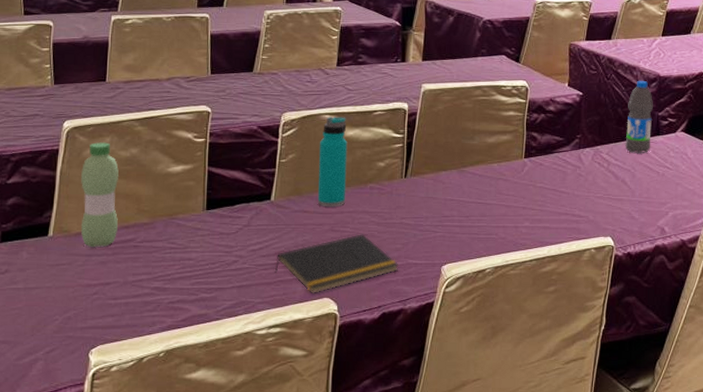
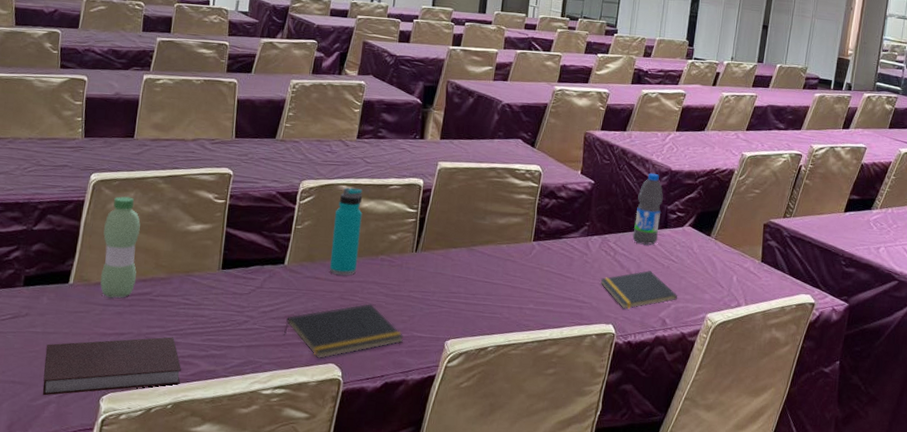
notebook: none [28,283,172,354] -> present [43,337,181,396]
notepad: none [595,179,675,221] -> present [600,271,678,310]

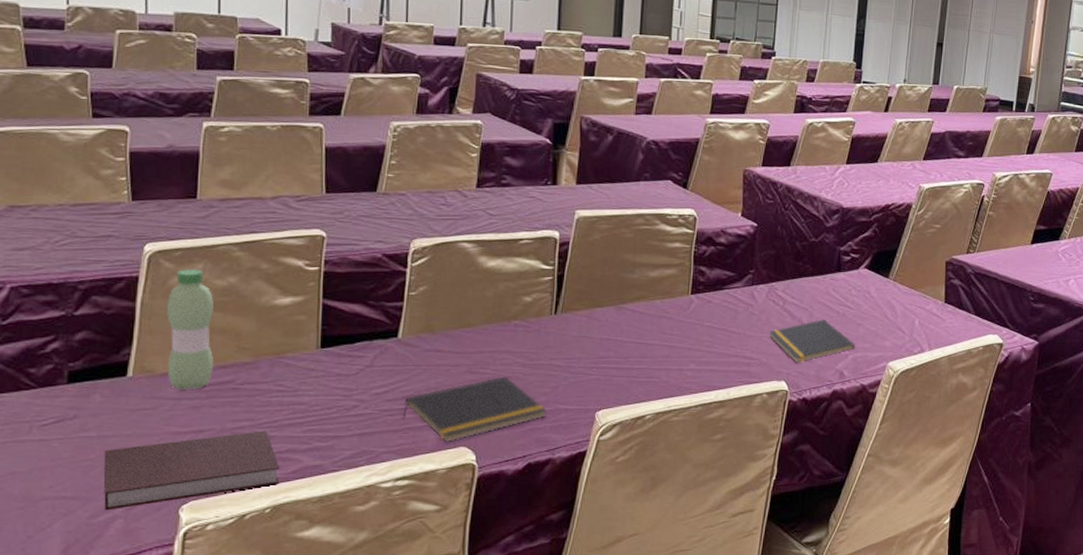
water bottle: present [329,187,363,276] -> none [452,244,489,347]
water bottle: present [632,173,663,245] -> none [803,211,835,292]

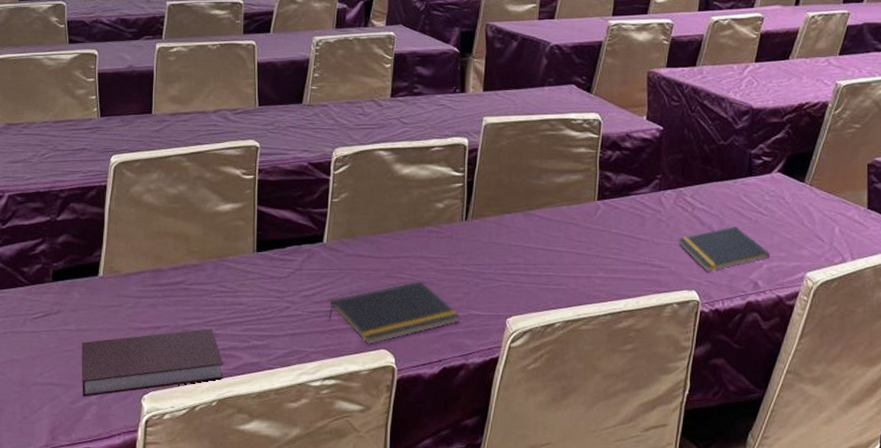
water bottle: present [167,269,213,390] -> none [129,178,167,290]

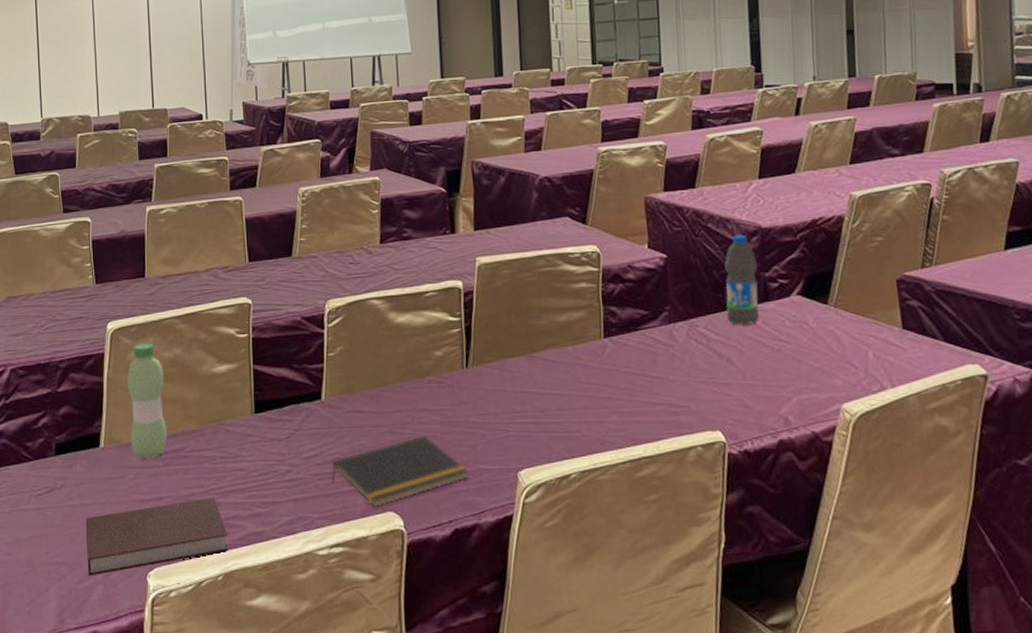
water bottle: none [129,178,167,290] -> present [127,343,167,459]
notepad: present [678,226,771,273] -> none [695,357,800,410]
water bottle: none [712,113,745,197] -> present [724,234,760,326]

